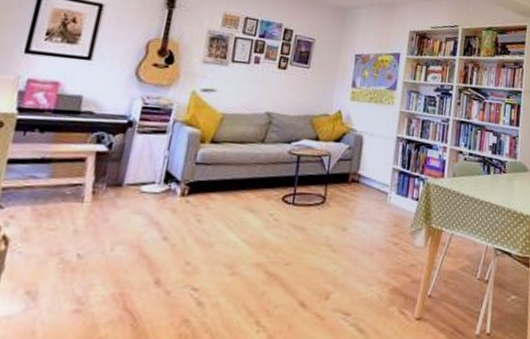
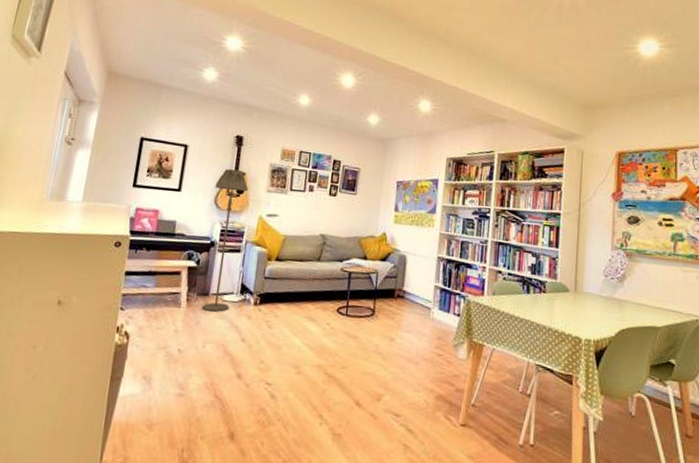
floor lamp: none [113,35,179,206] -> present [202,169,248,312]

